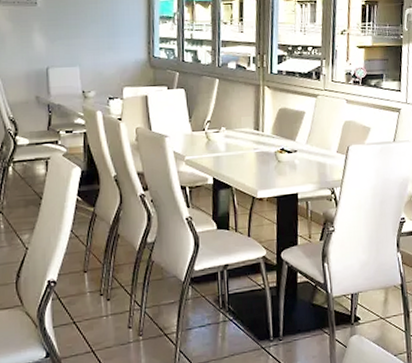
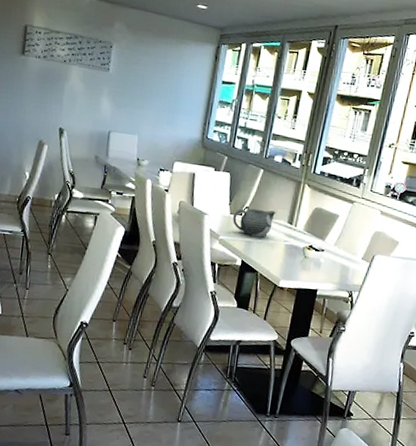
teapot: none [196,120,240,151] -> present [233,208,276,238]

